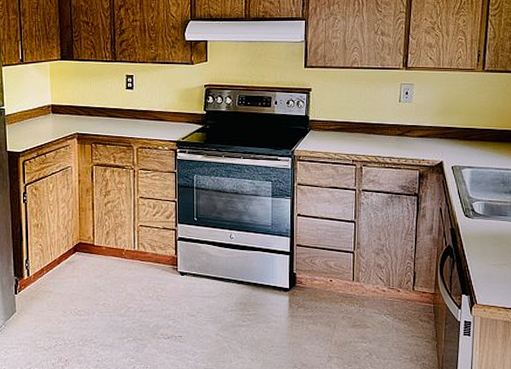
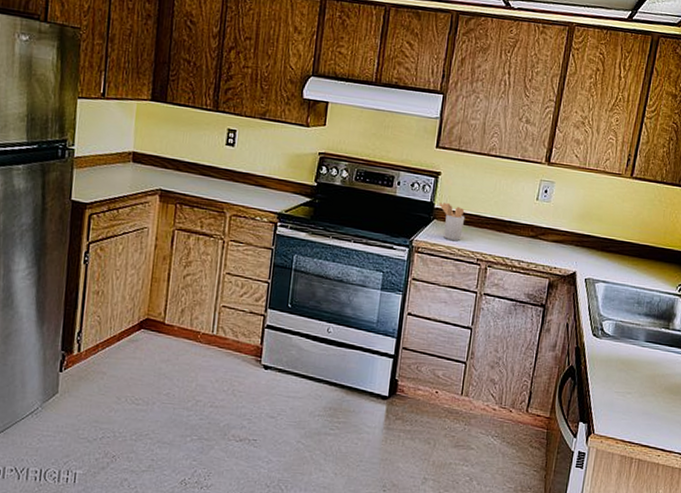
utensil holder: none [313,115,338,146] -> present [439,202,466,241]

